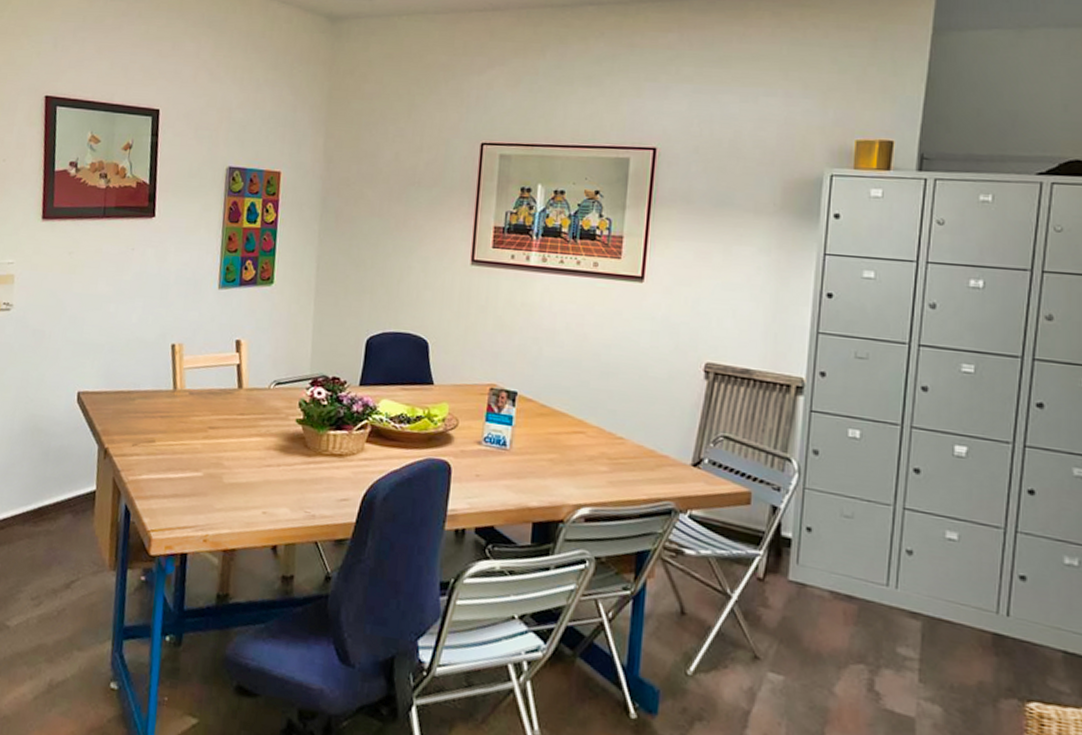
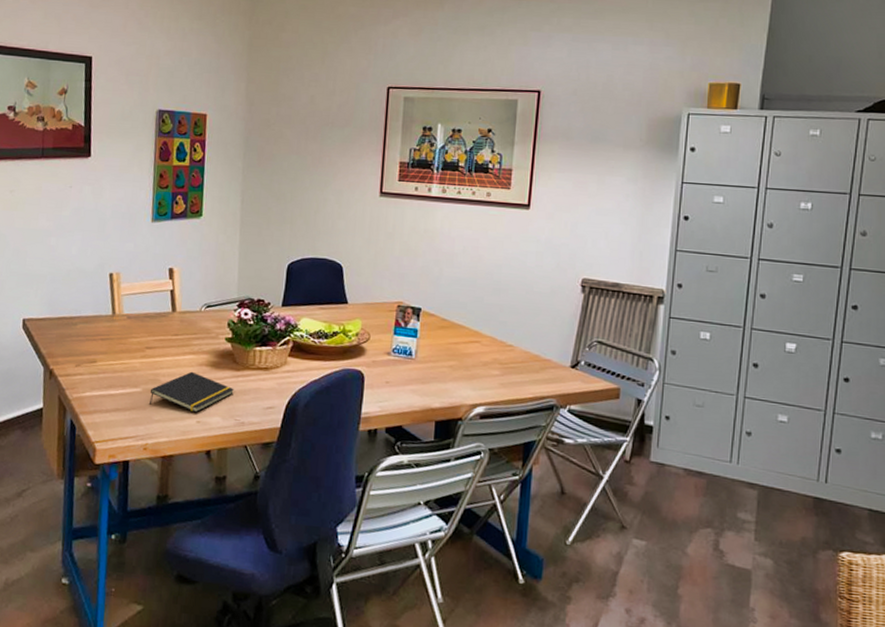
notepad: none [211,455,304,503] -> present [150,371,234,413]

